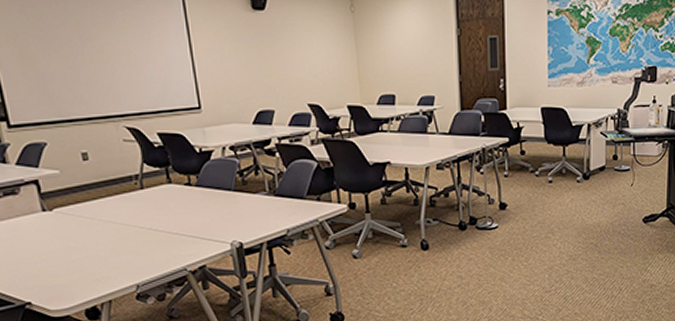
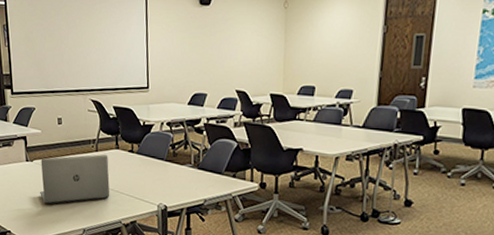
laptop: none [64,192,167,262] -> present [40,154,110,205]

